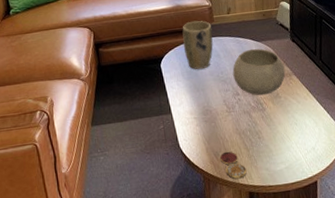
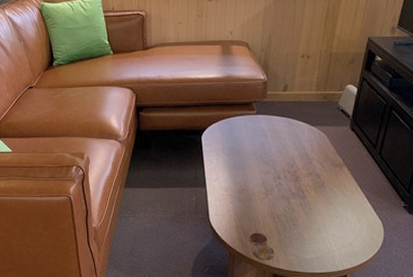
plant pot: present [182,20,213,70] -> none [228,94,263,148]
bowl: present [232,48,286,96] -> none [277,133,337,183]

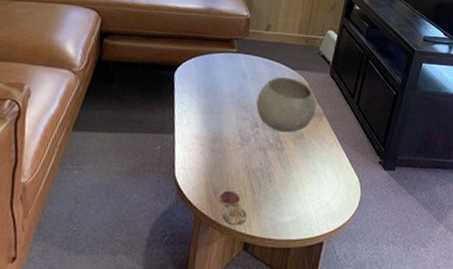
bowl: none [277,133,337,183] -> present [256,77,316,133]

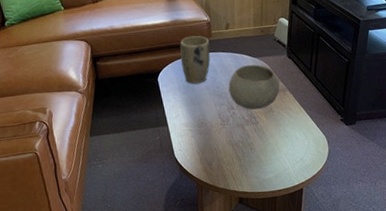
plant pot: none [206,30,245,89] -> present [179,35,210,84]
coaster: present [220,190,247,225] -> none [213,161,238,186]

